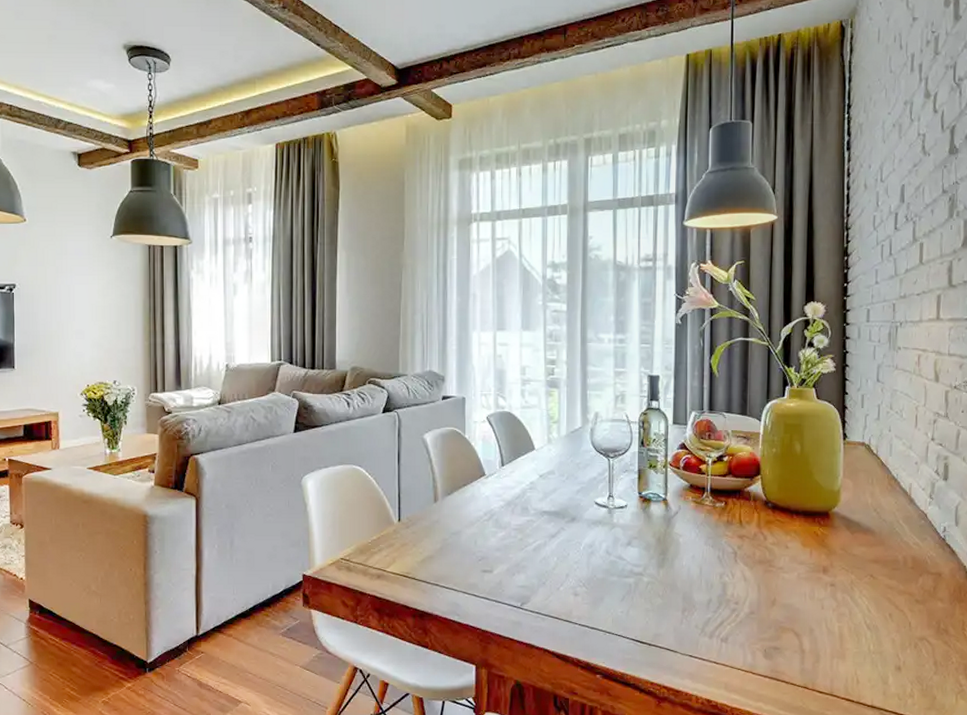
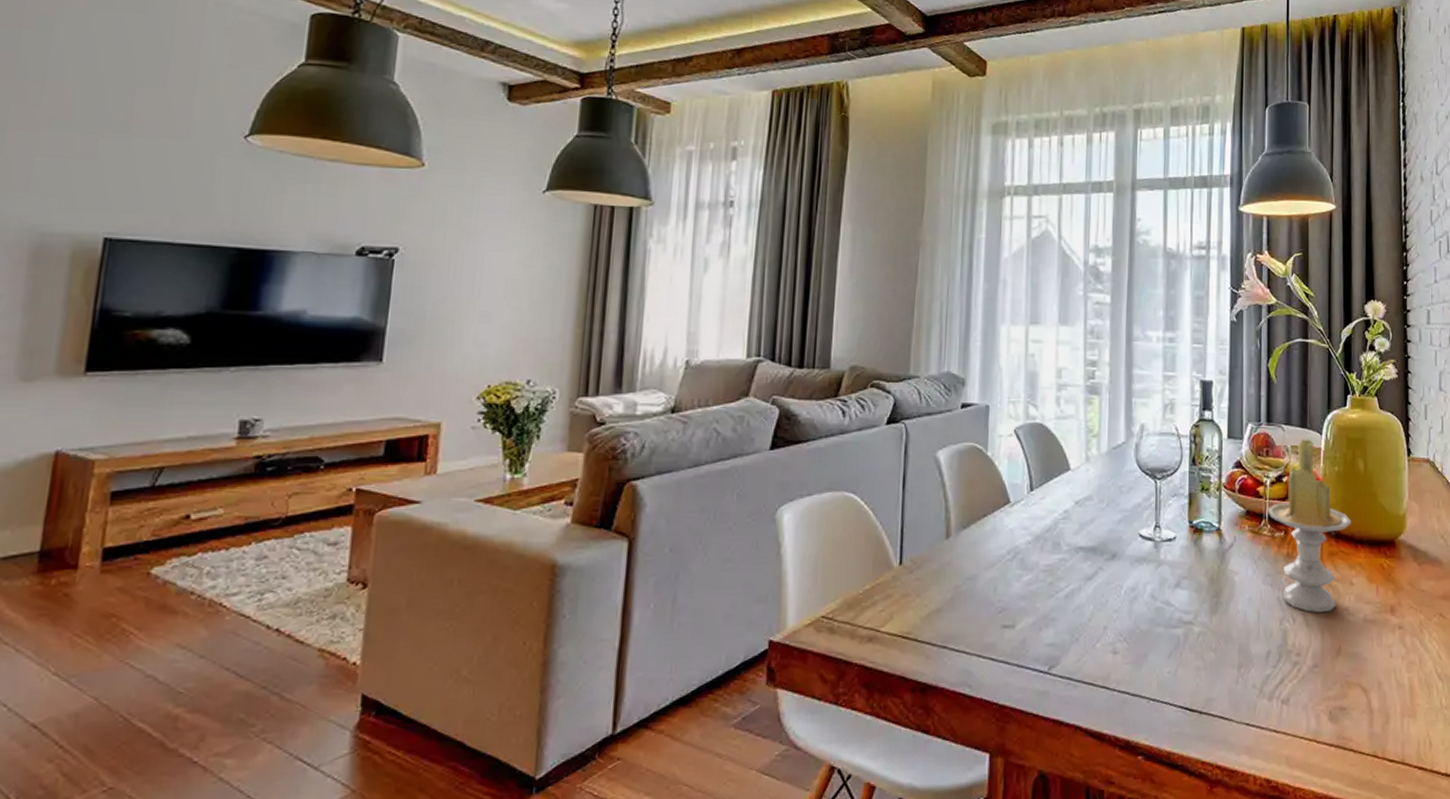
candle: none [709,425,787,571] -> present [1267,439,1351,613]

